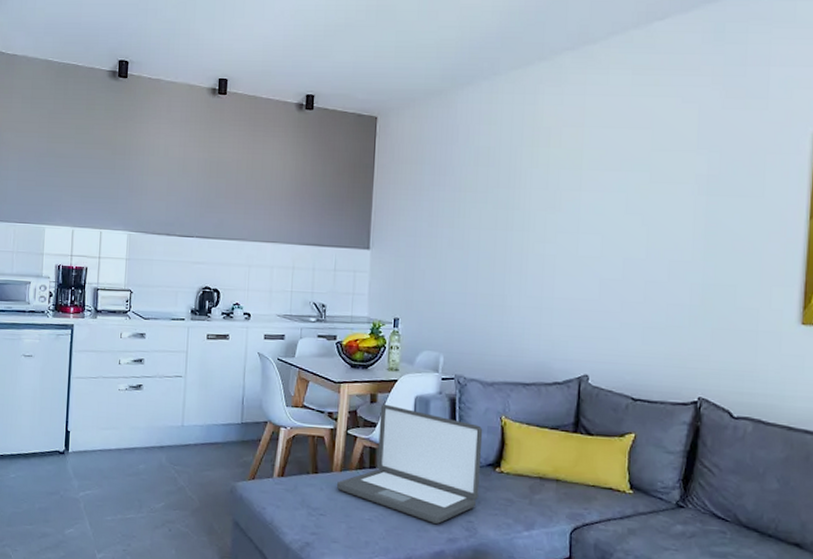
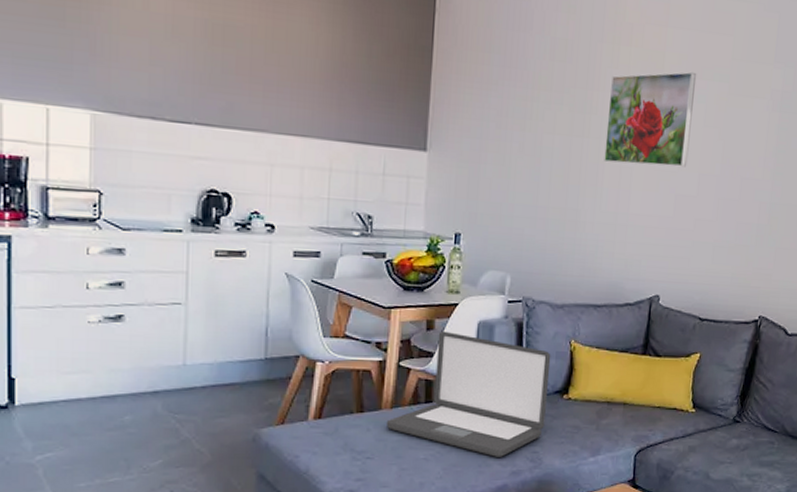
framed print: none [527,164,616,253] -> present [604,71,697,167]

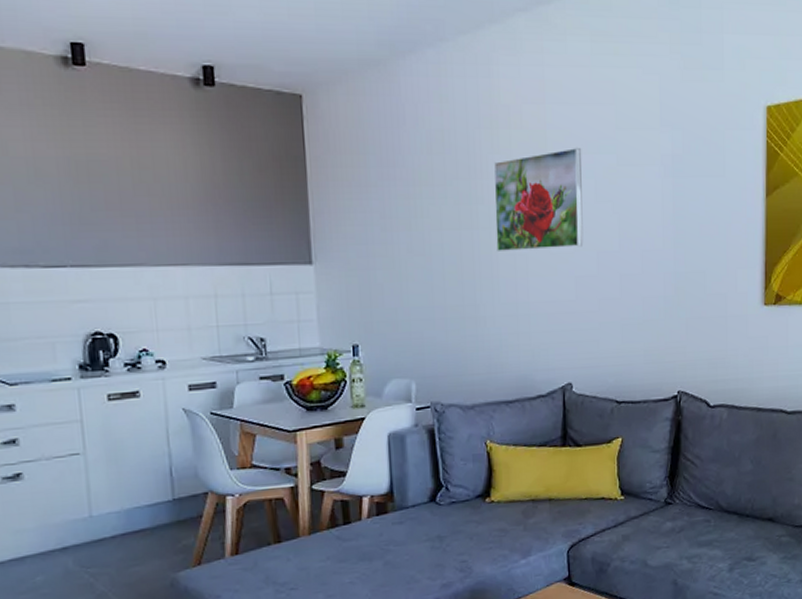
laptop: present [387,330,551,457] -> none [307,447,470,572]

